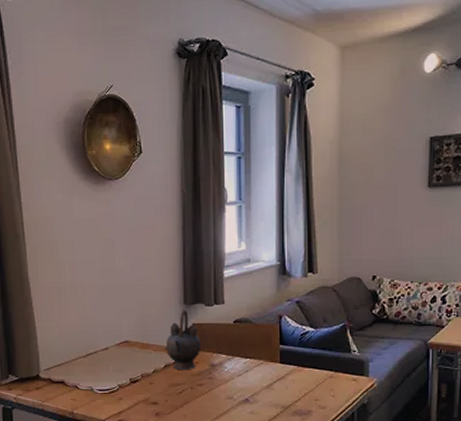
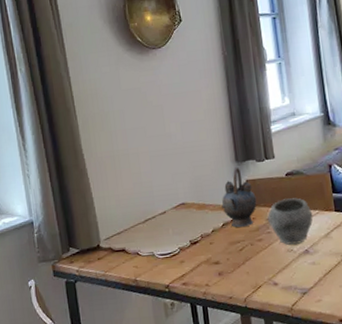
bowl: none [211,346,257,393] -> present [267,198,313,245]

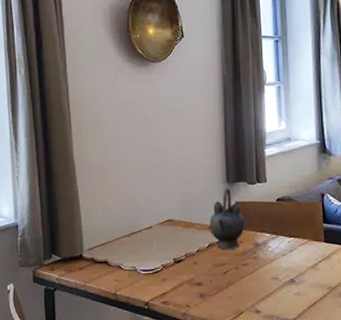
bowl: present [267,198,313,245] -> none [255,224,302,273]

